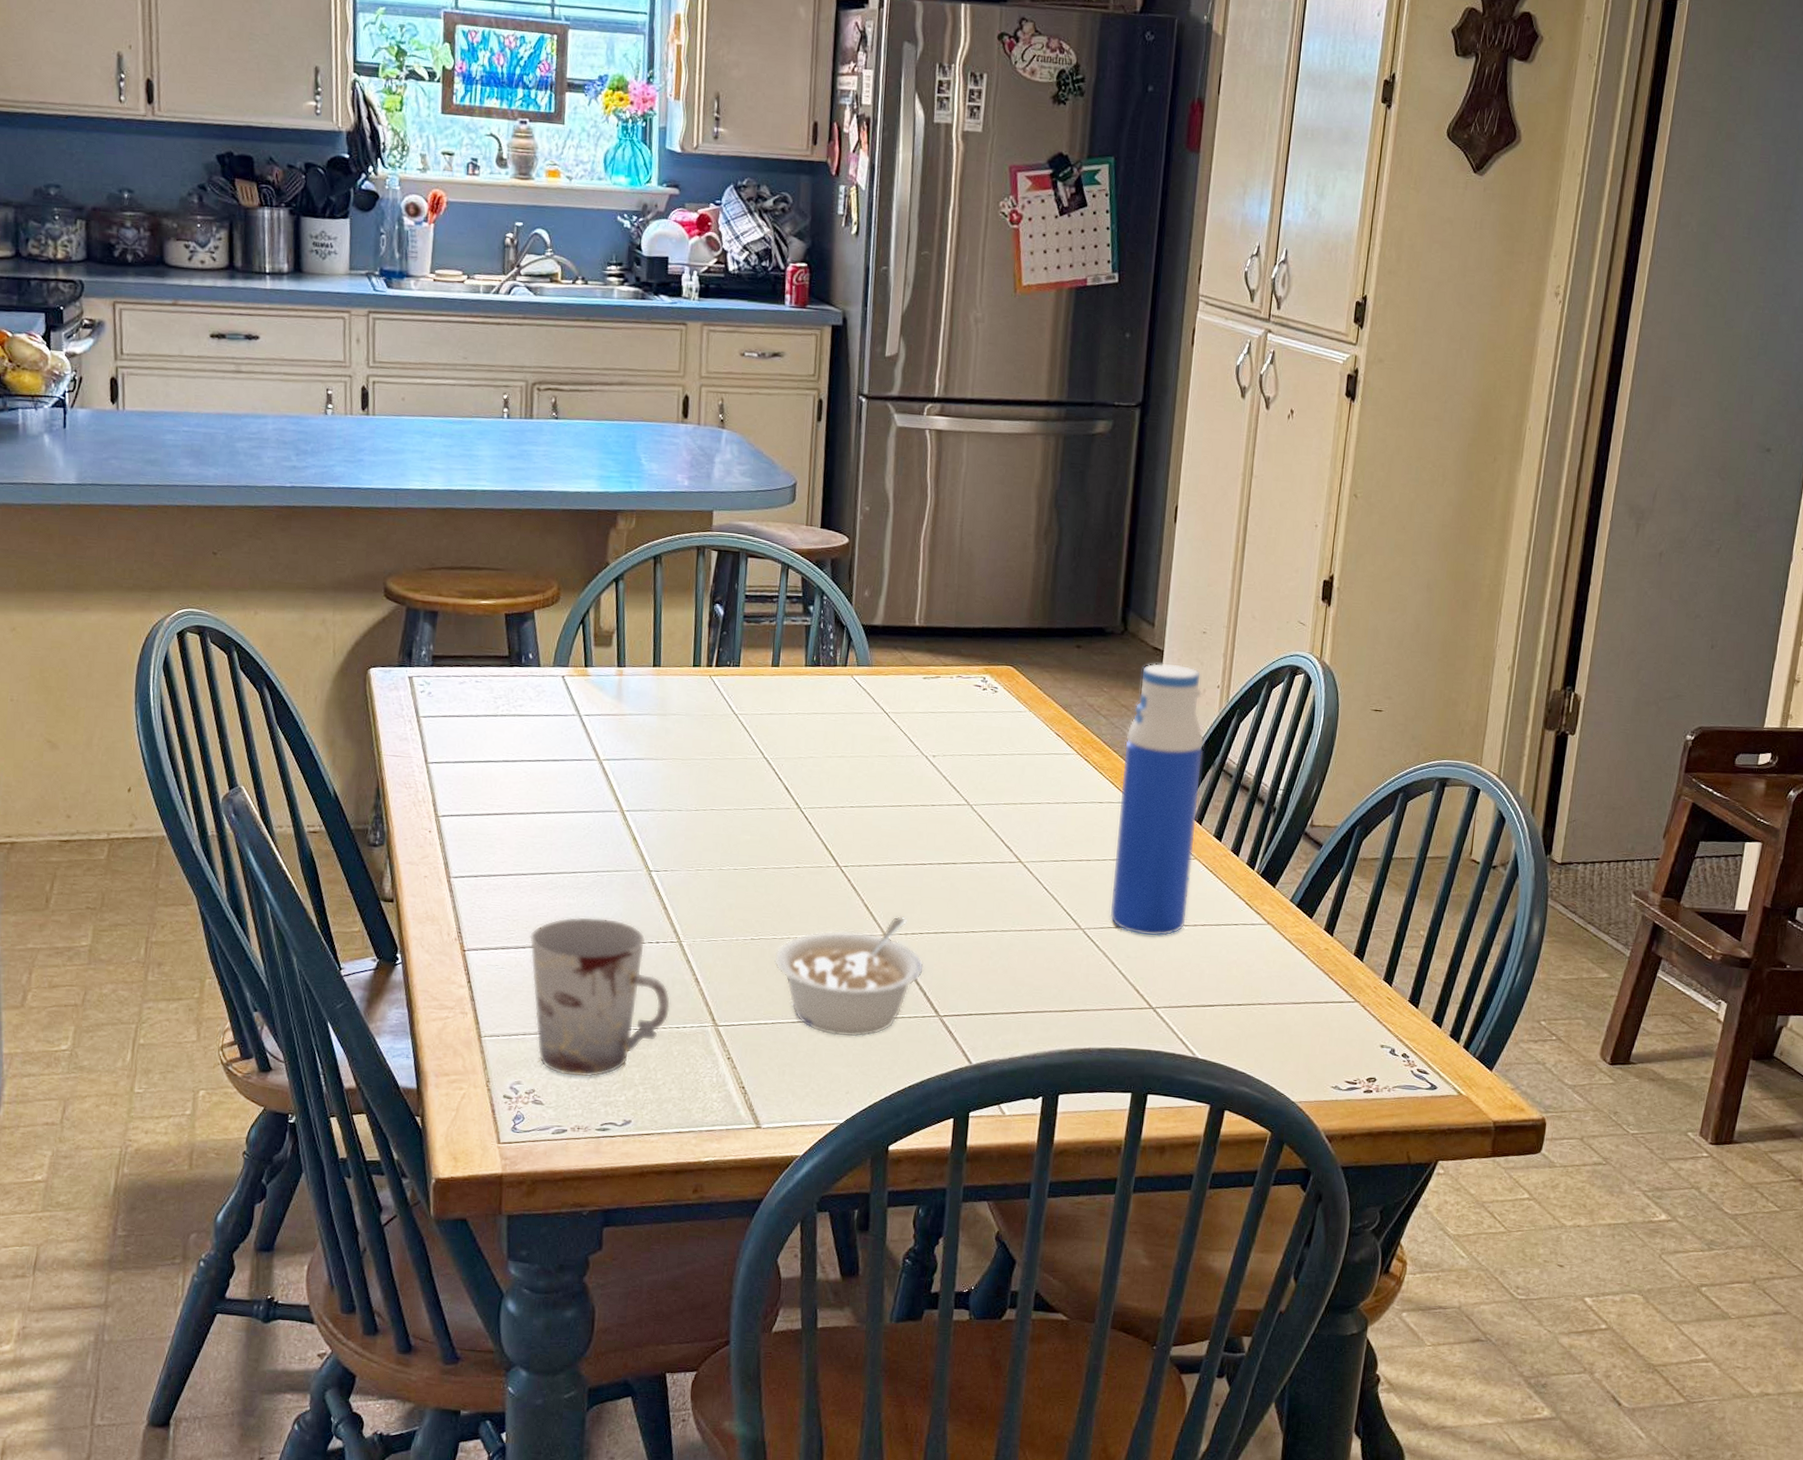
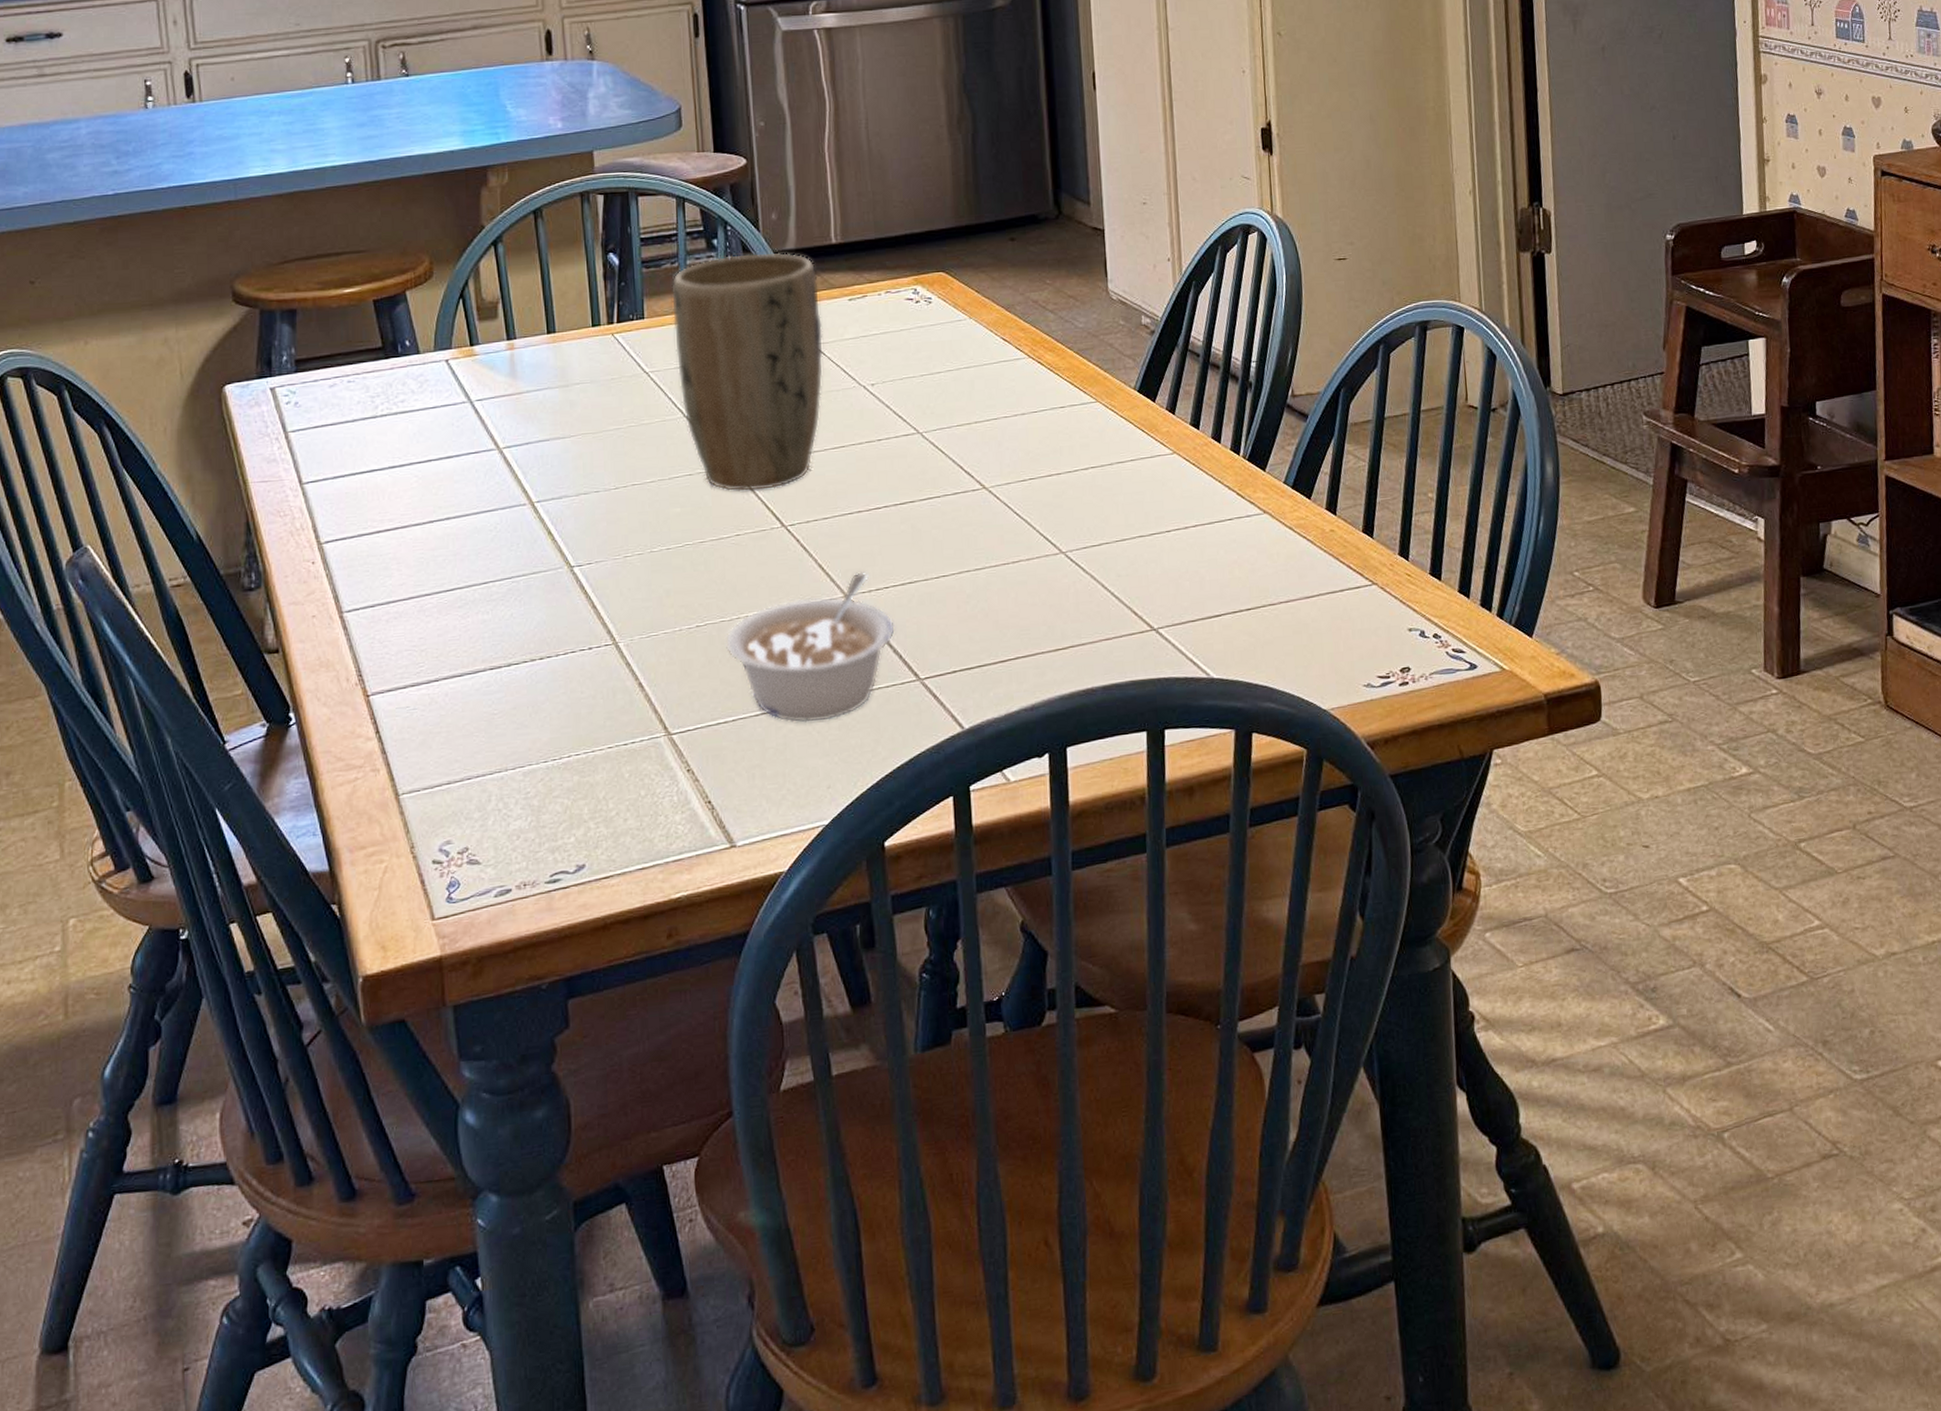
cup: present [529,916,671,1078] -> none [442,629,615,825]
plant pot: none [763,622,899,833] -> present [672,252,824,492]
water bottle: present [1109,662,1204,937] -> none [1078,241,1176,549]

